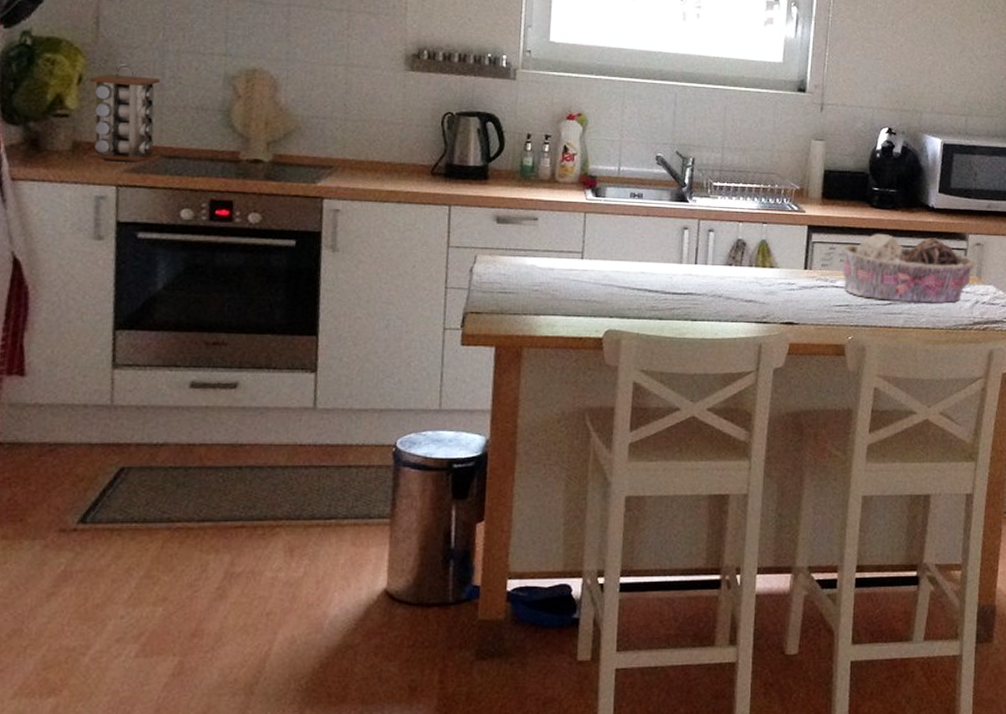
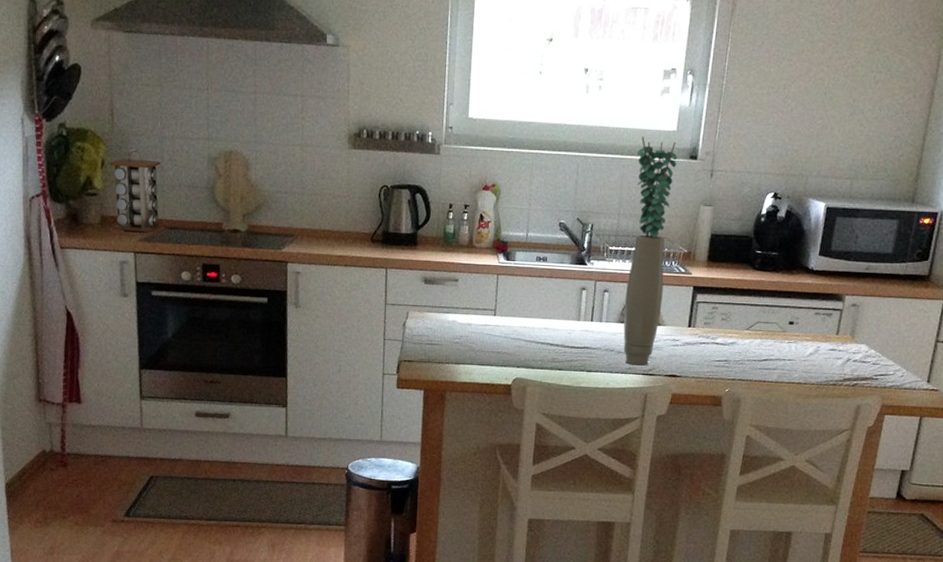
vase: none [731,67,785,313] -> present [623,137,678,366]
decorative basket: present [842,233,976,303] -> none [723,294,850,360]

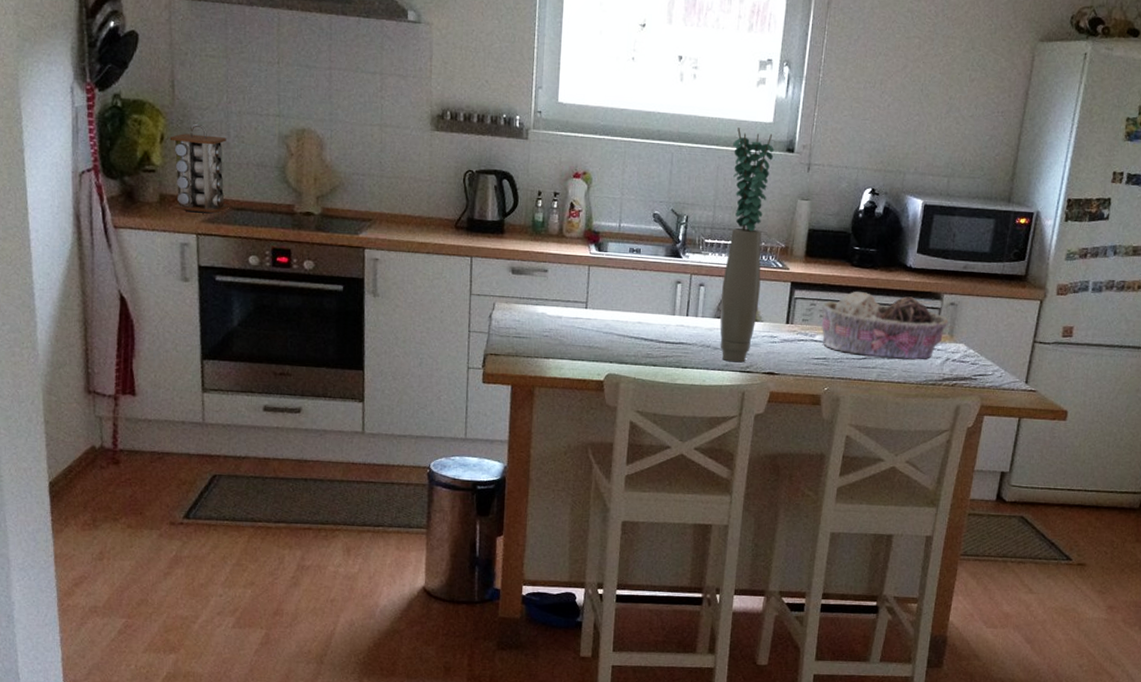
decorative basket: none [723,294,850,360] -> present [821,291,949,359]

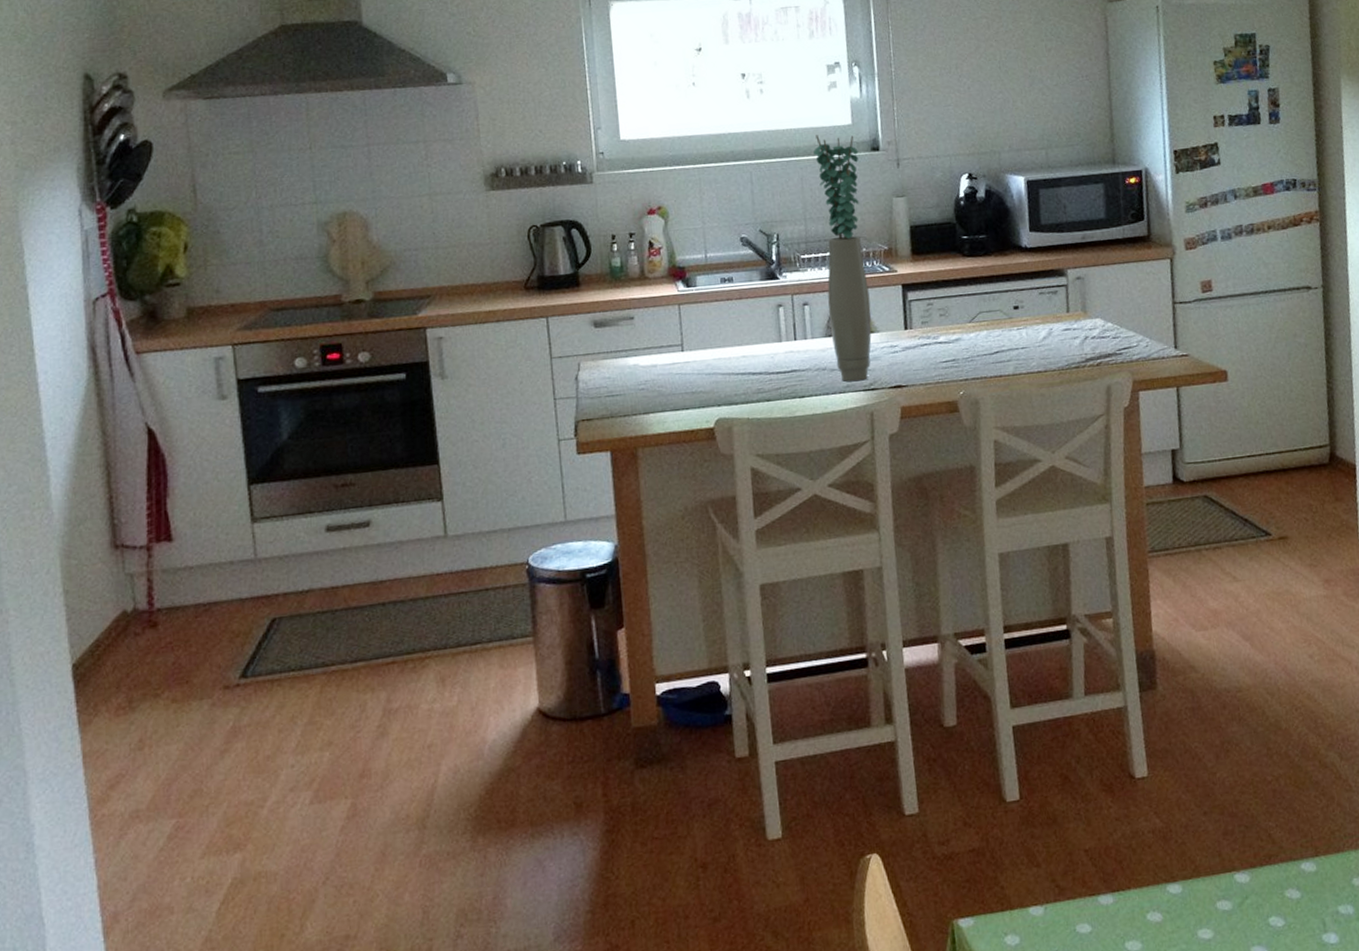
spice rack: present [169,123,229,214] -> none [194,225,268,322]
decorative basket: present [821,291,949,359] -> none [940,278,1079,350]

